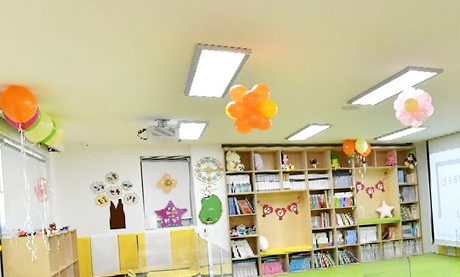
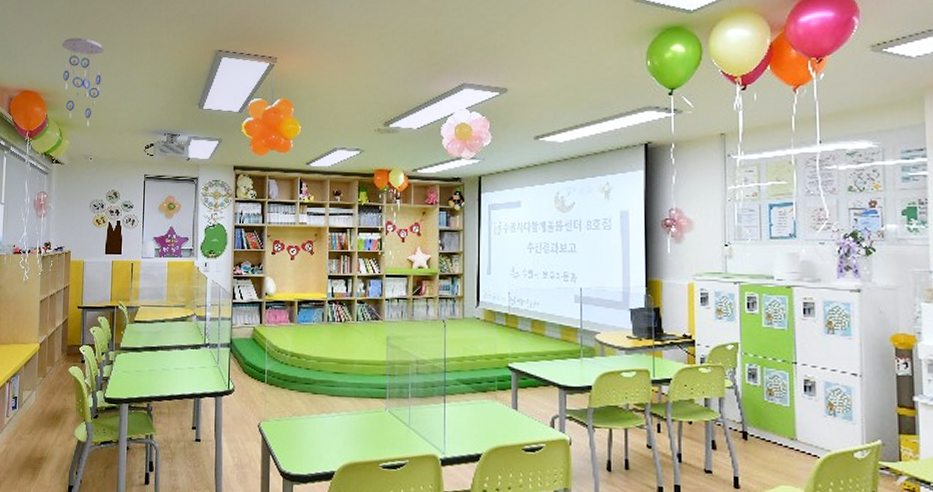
ceiling mobile: none [45,35,89,117] -> present [61,37,104,127]

